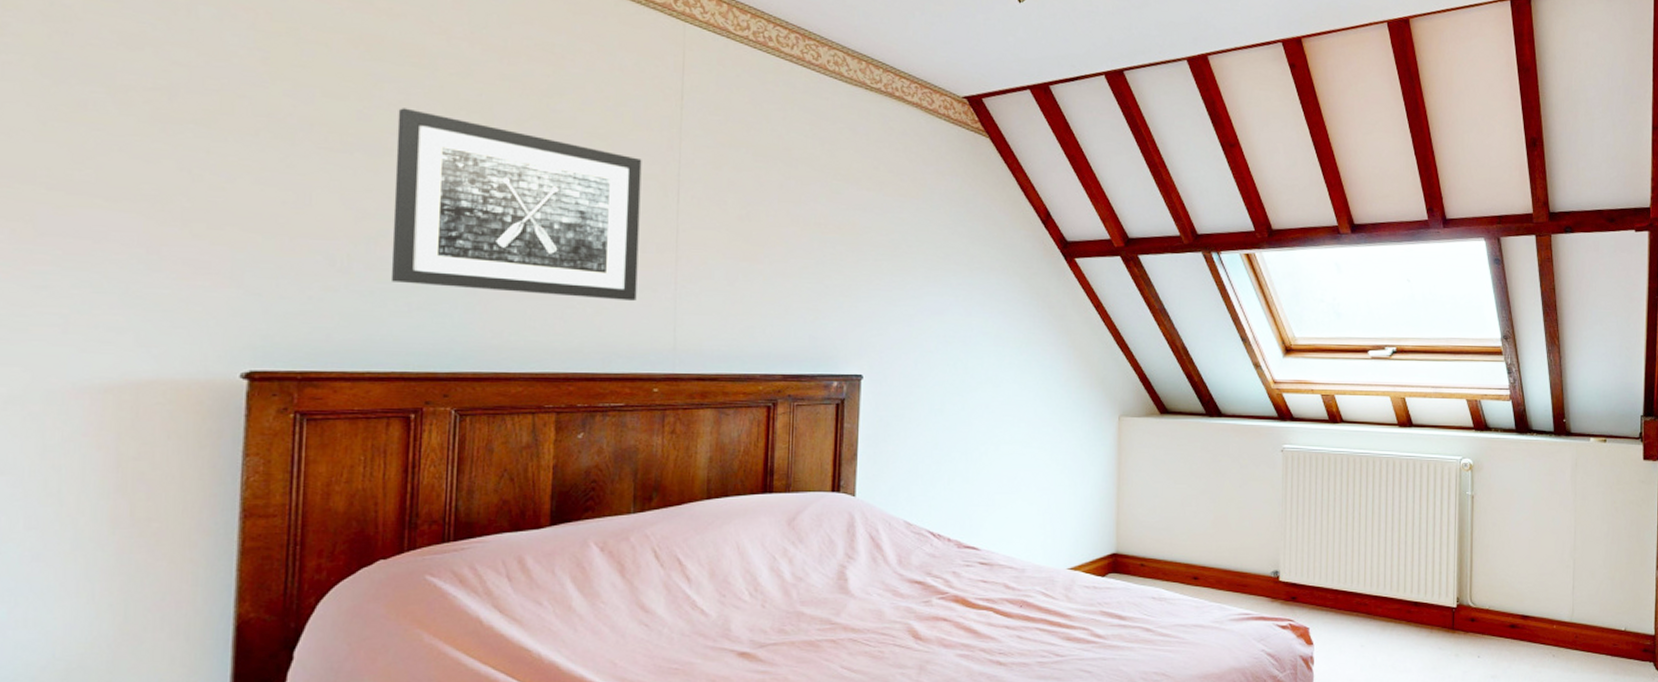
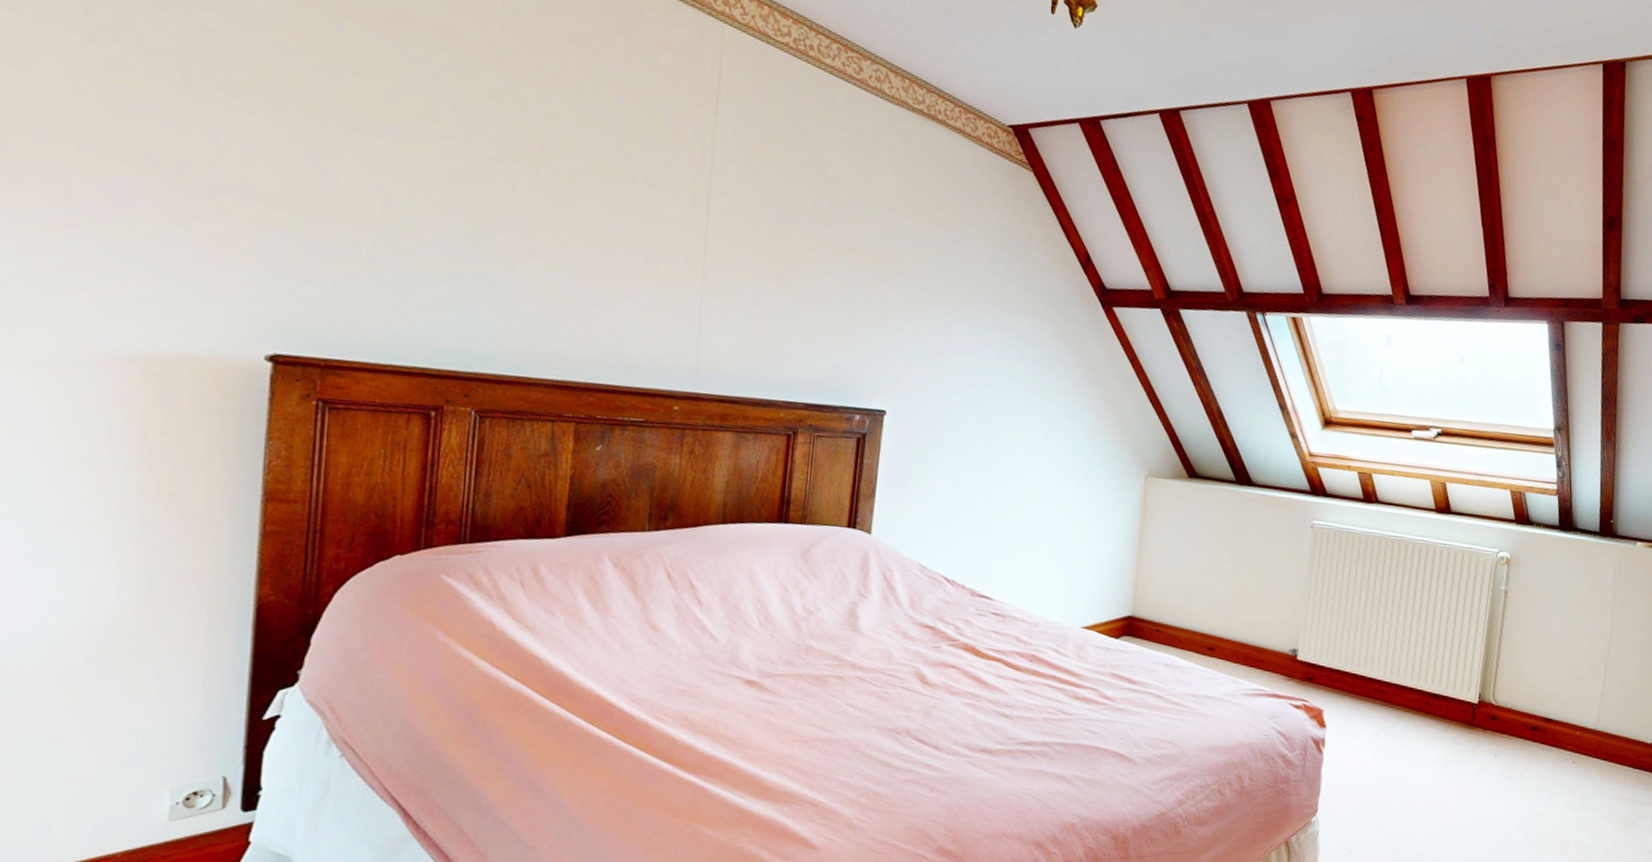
wall art: present [390,108,642,300] -> none [415,93,673,314]

